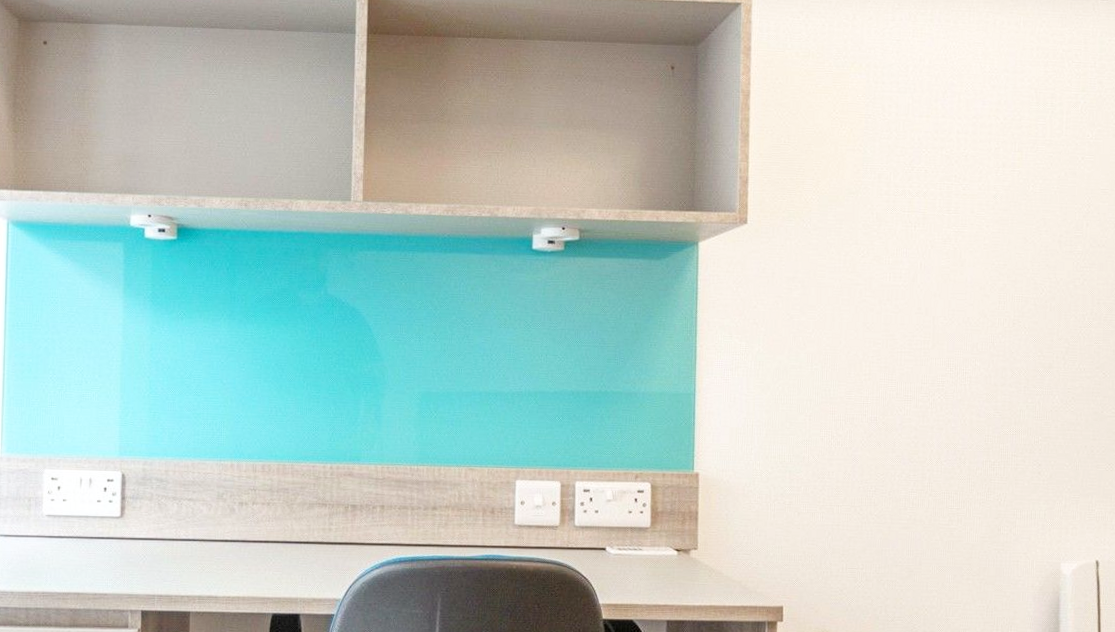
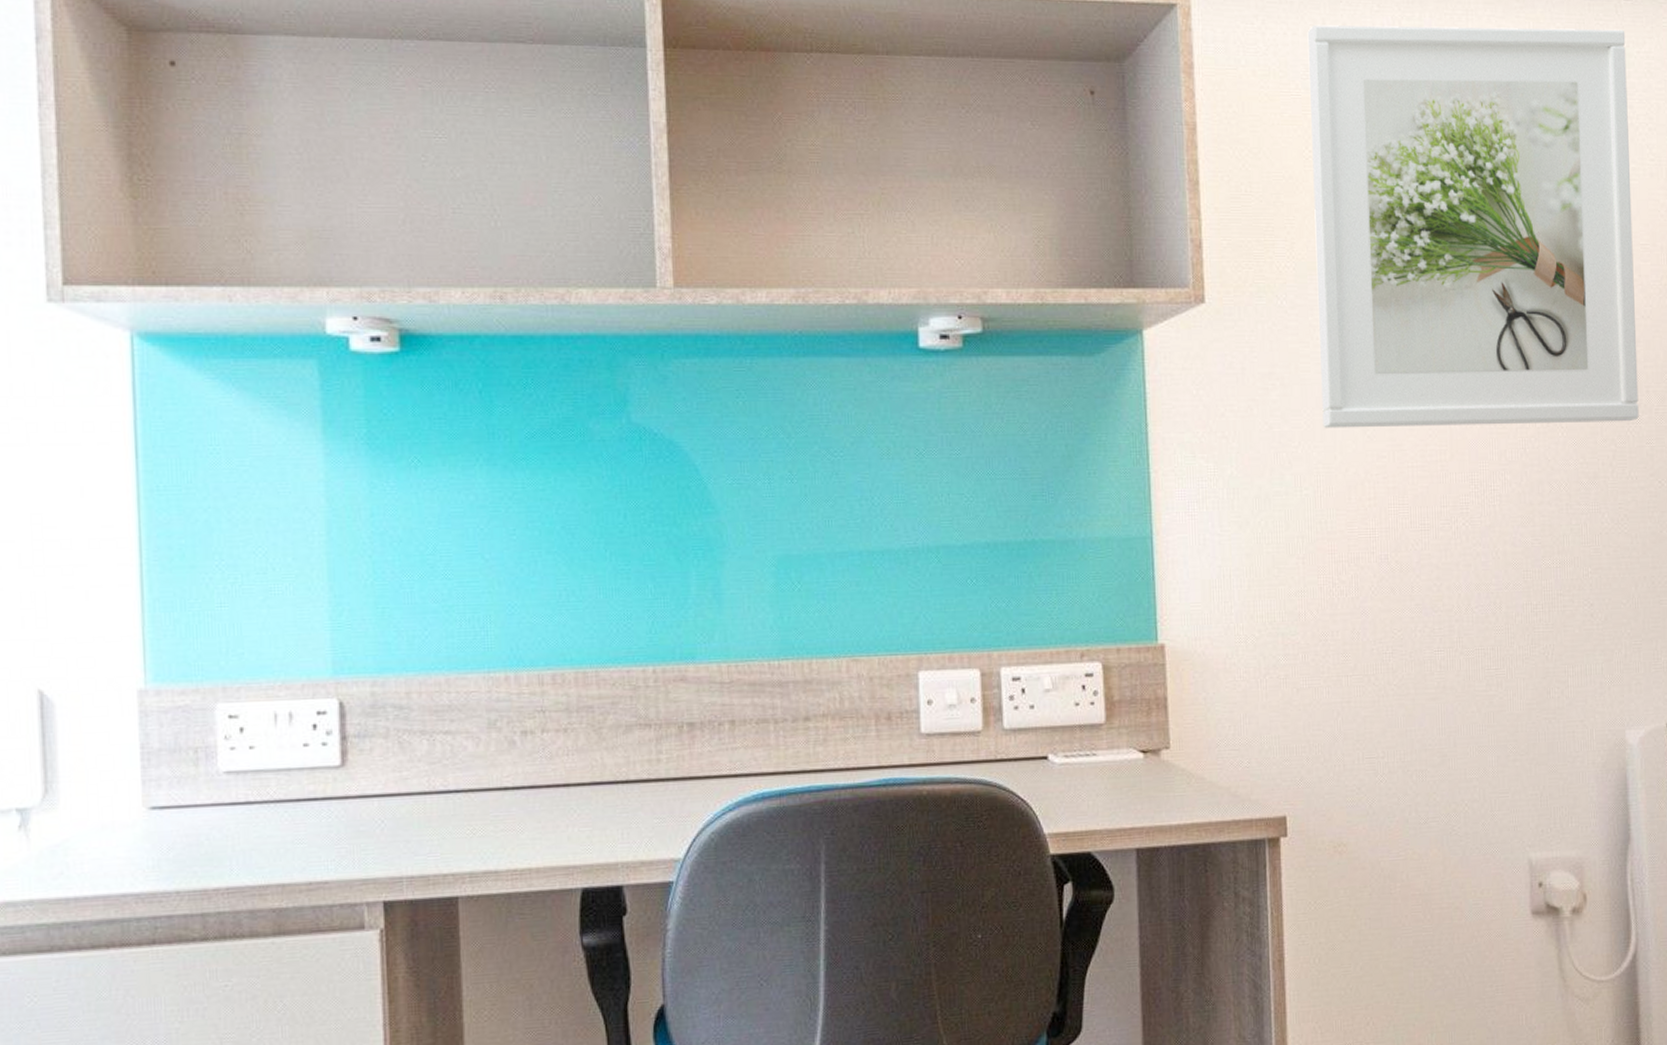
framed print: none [832,18,1100,326] -> present [1307,24,1639,429]

